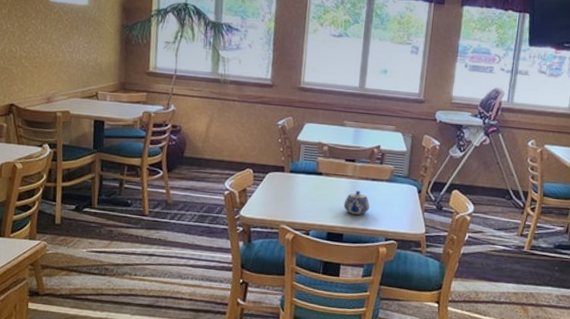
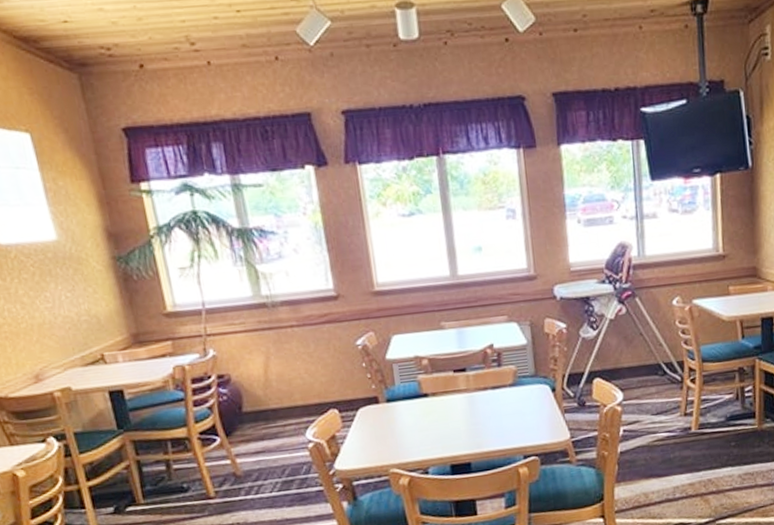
teapot: present [343,190,370,215] -> none [463,405,496,436]

